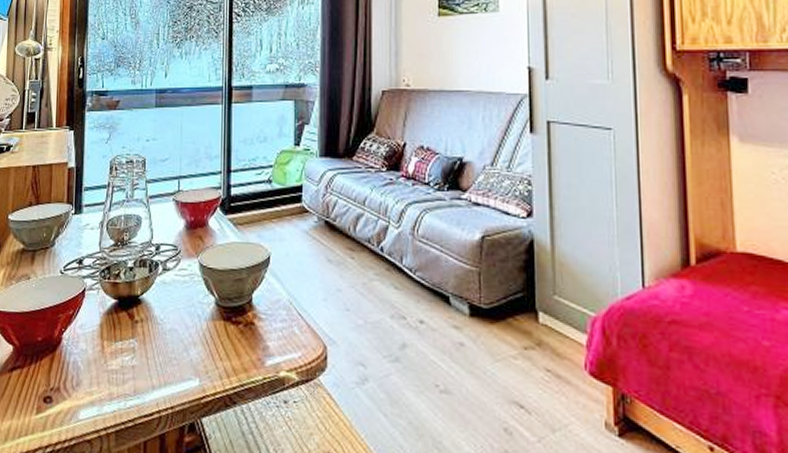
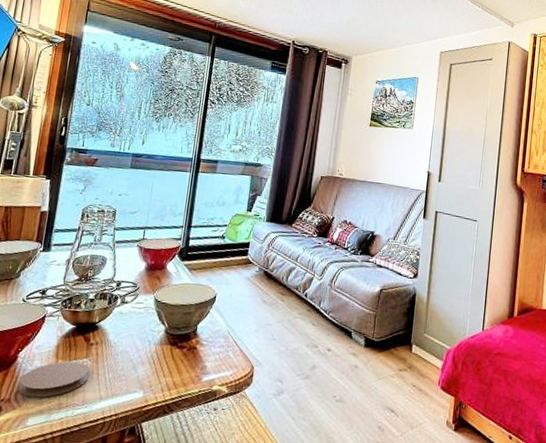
coaster: none [66,342,137,386] -> present [18,361,89,398]

